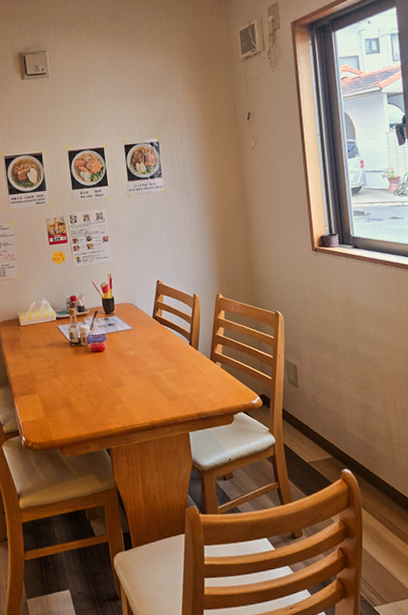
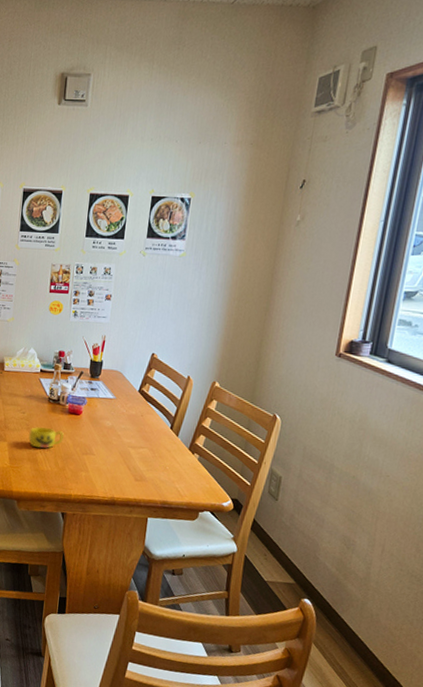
cup: none [57,371,93,393] -> present [28,426,64,449]

